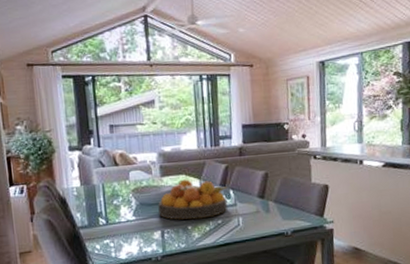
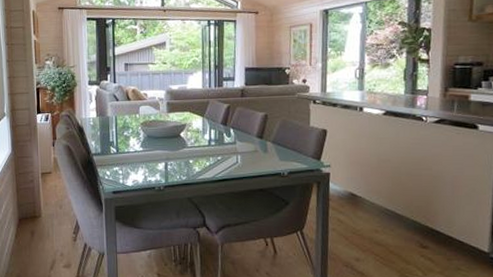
fruit bowl: present [158,179,228,220] -> none [163,116,228,154]

